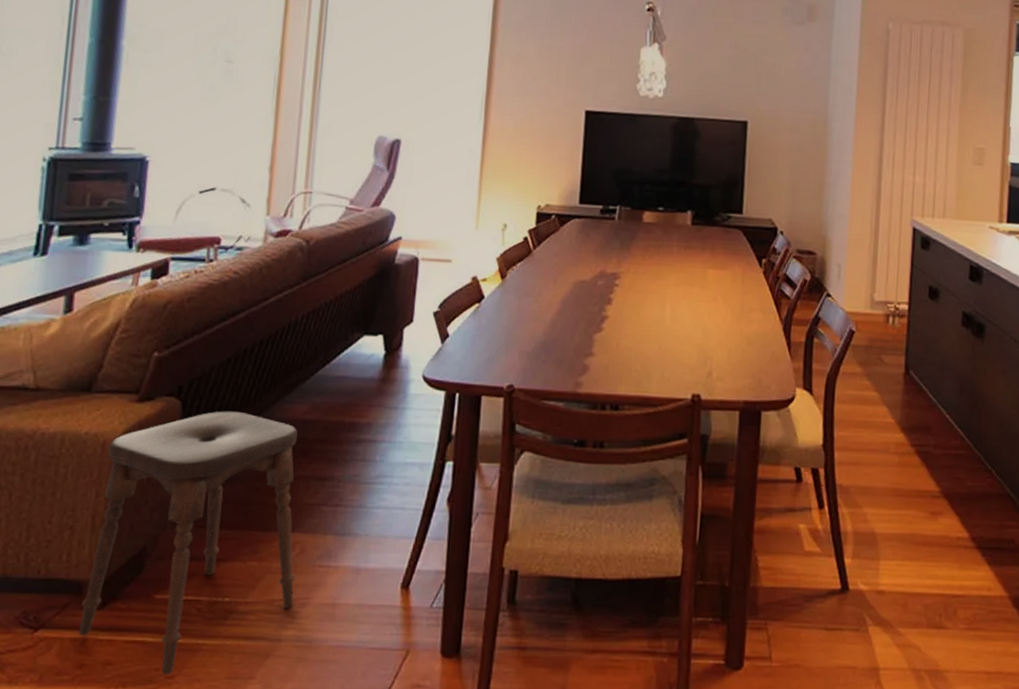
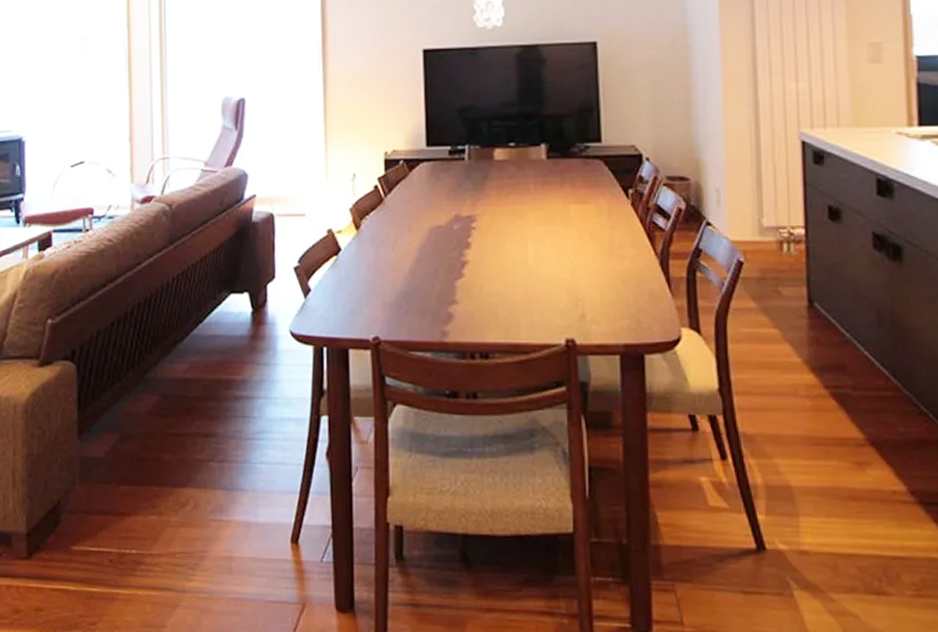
stool: present [78,411,298,675] -> none [12,372,194,622]

